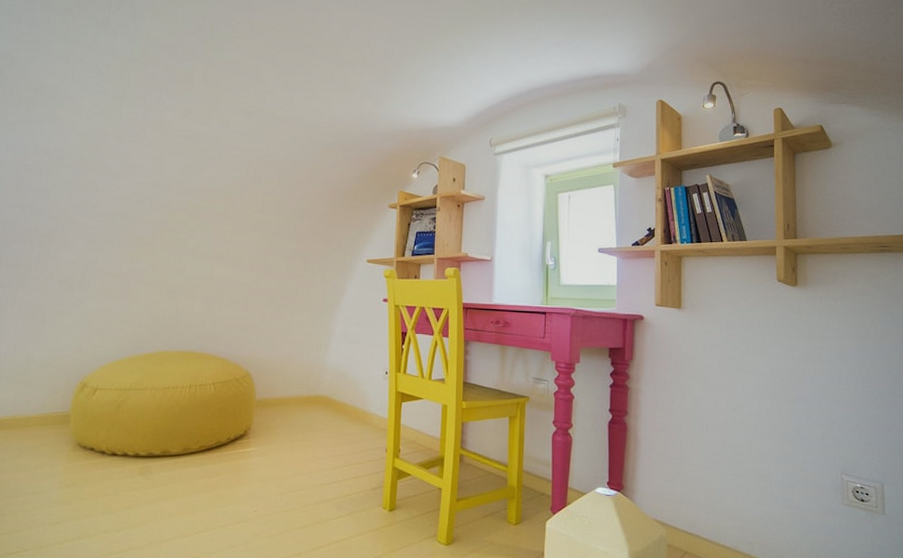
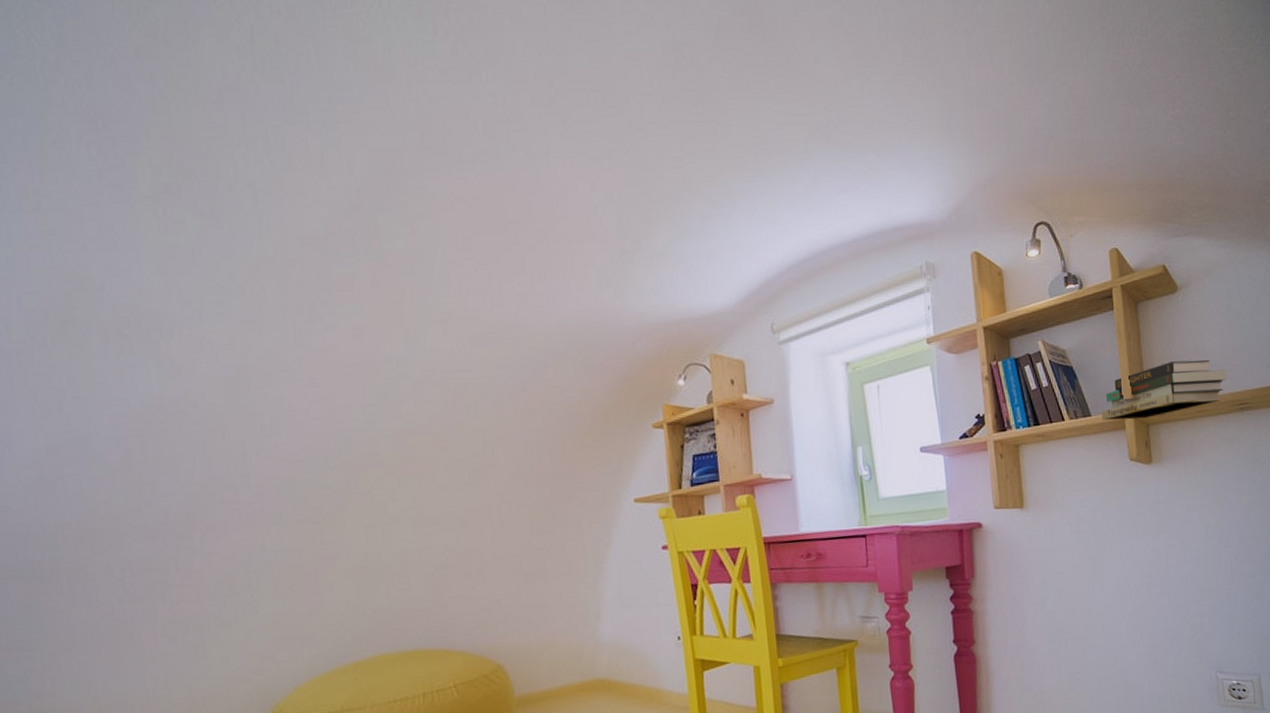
books: none [756,204,871,248] -> present [1101,360,1227,421]

